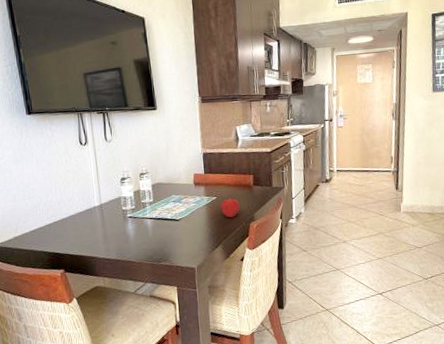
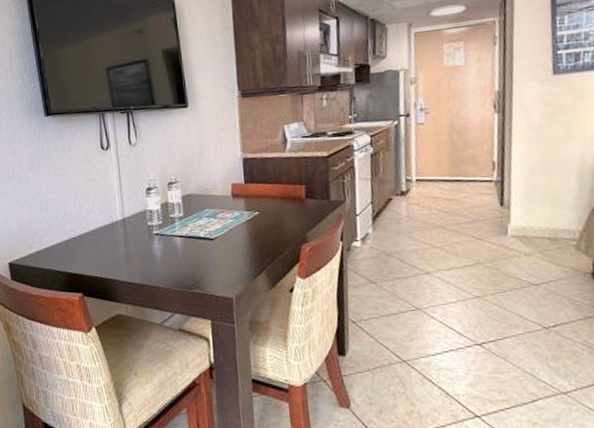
apple: present [220,198,240,218] -> none [264,213,289,238]

